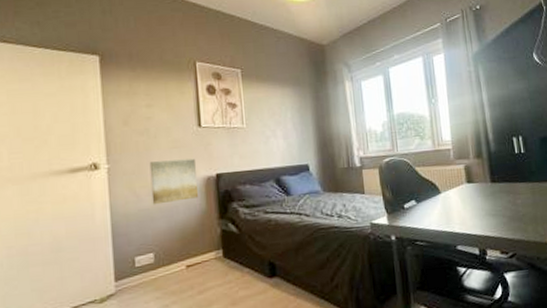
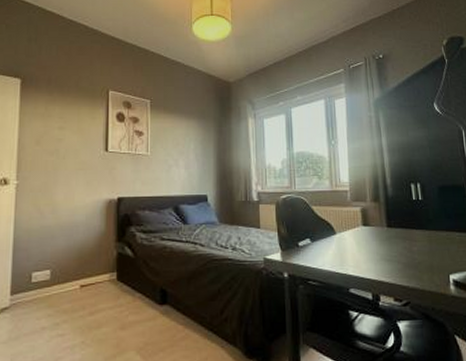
wall art: present [149,158,199,205] -> none [54,181,100,223]

